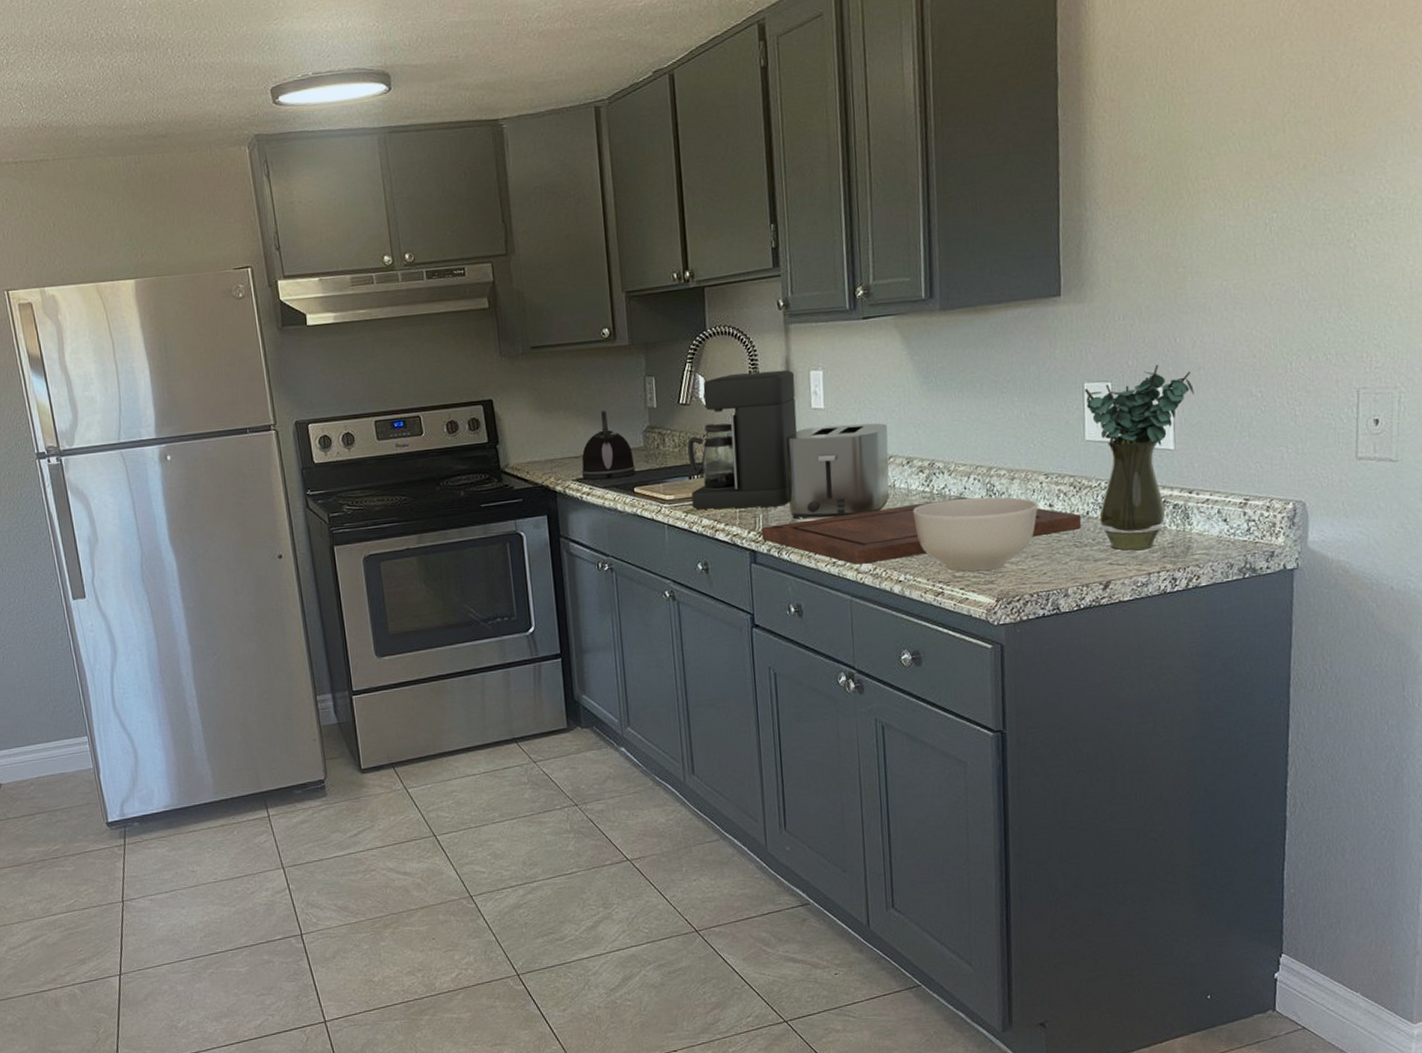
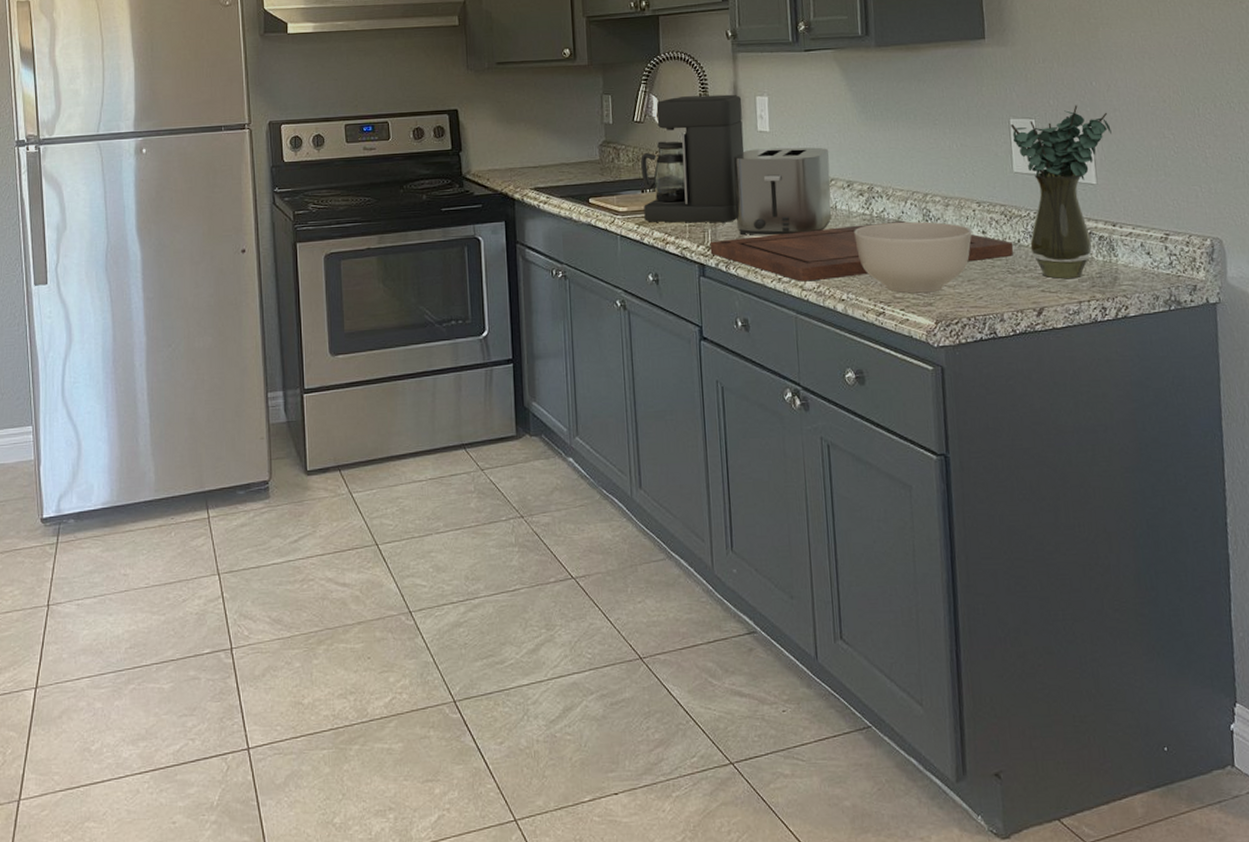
kettle: present [581,410,636,480] -> none [539,124,592,190]

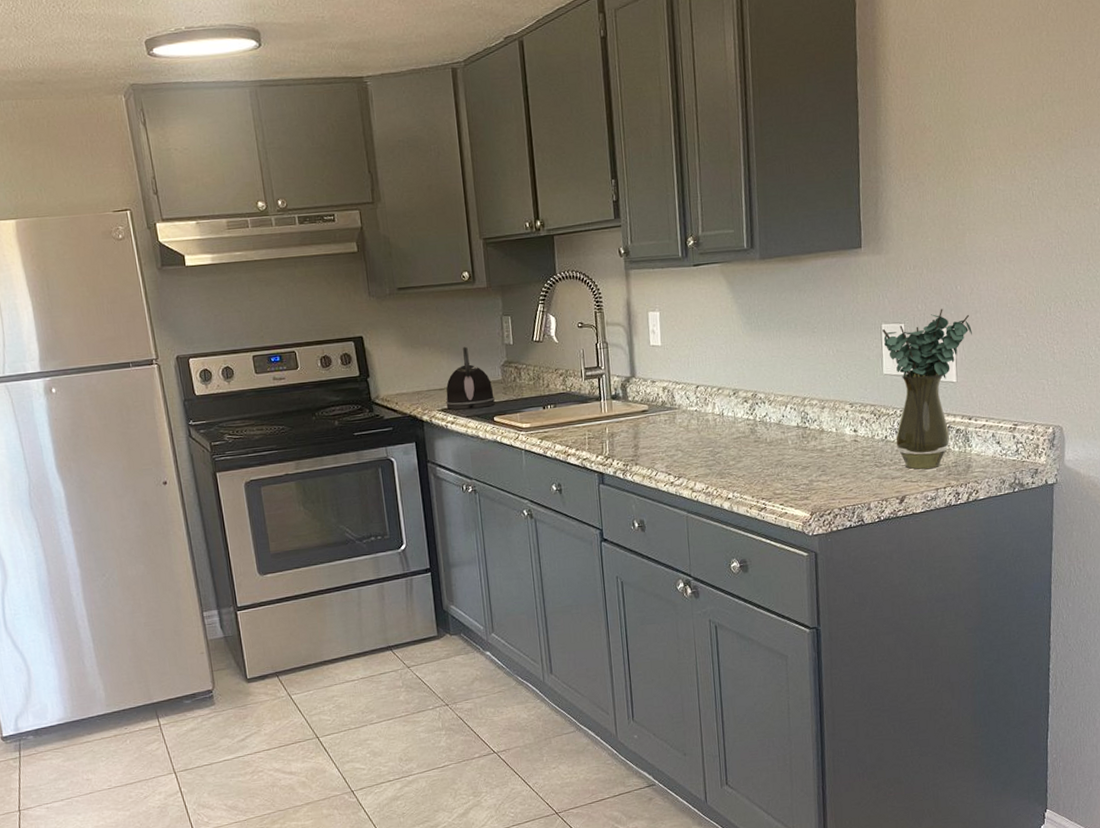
kettle: none [539,124,592,190] -> present [446,346,496,410]
coffee maker: present [641,94,745,223] -> none [541,310,638,437]
cutting board: present [709,221,1014,282] -> none [607,424,881,484]
toaster: present [734,147,832,236] -> none [628,358,720,444]
bowl: present [854,221,972,294] -> none [739,423,845,490]

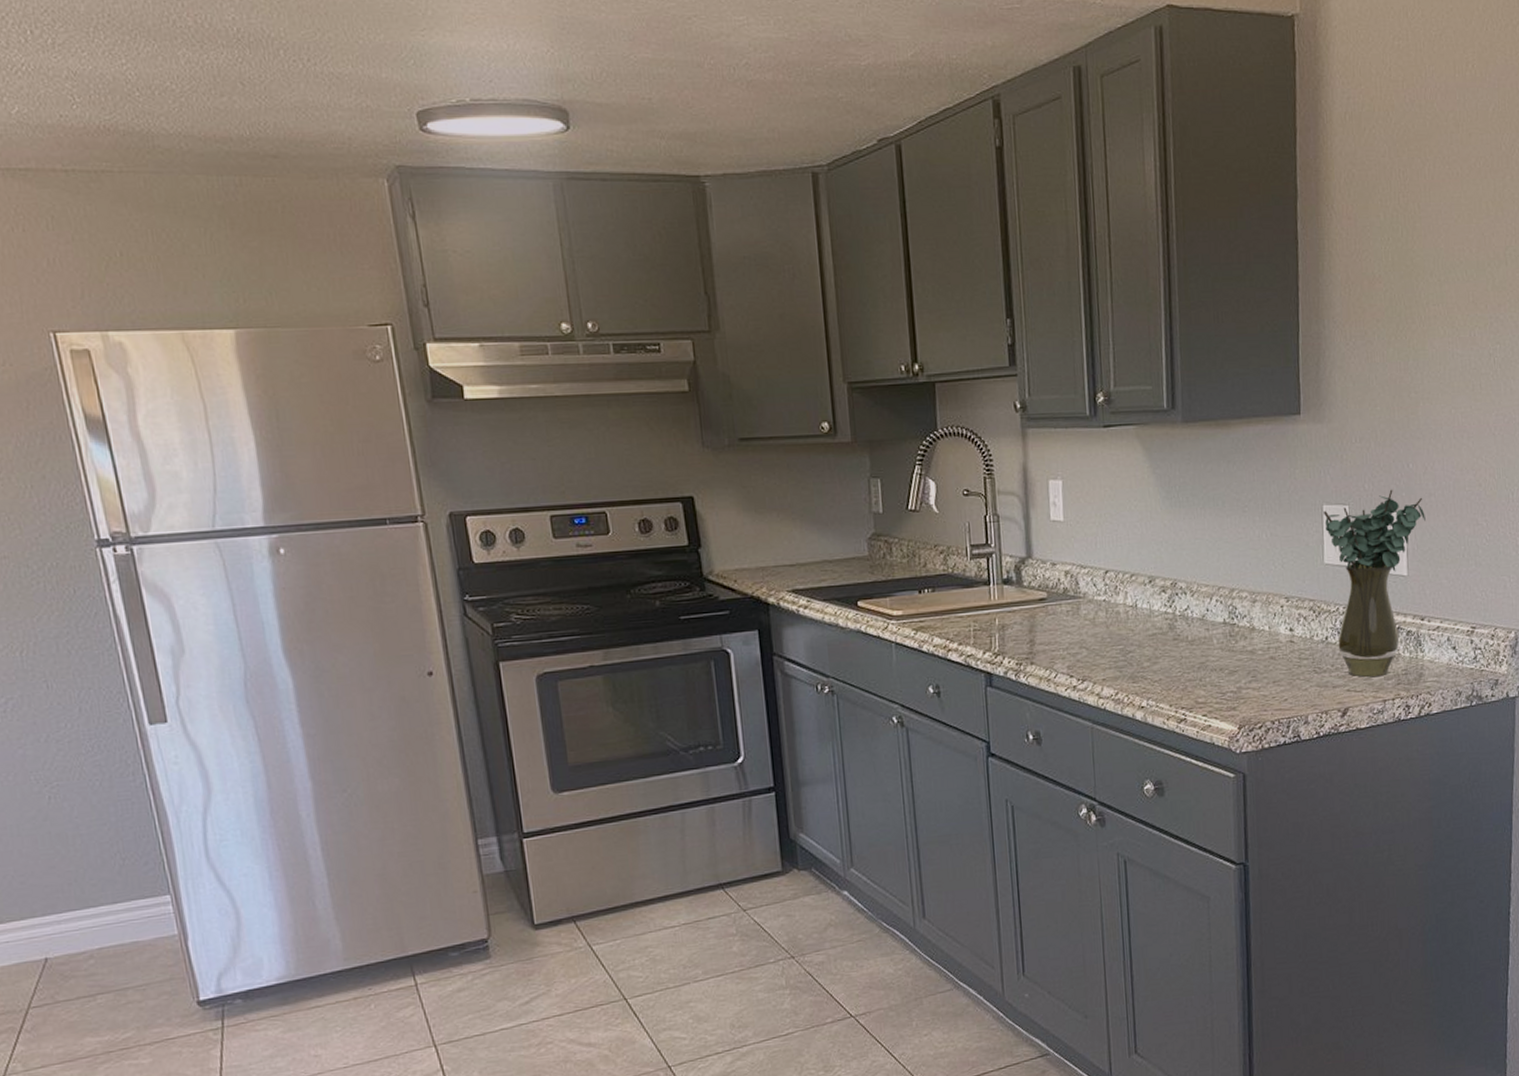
kettle: present [446,346,496,410] -> none [797,513,860,592]

